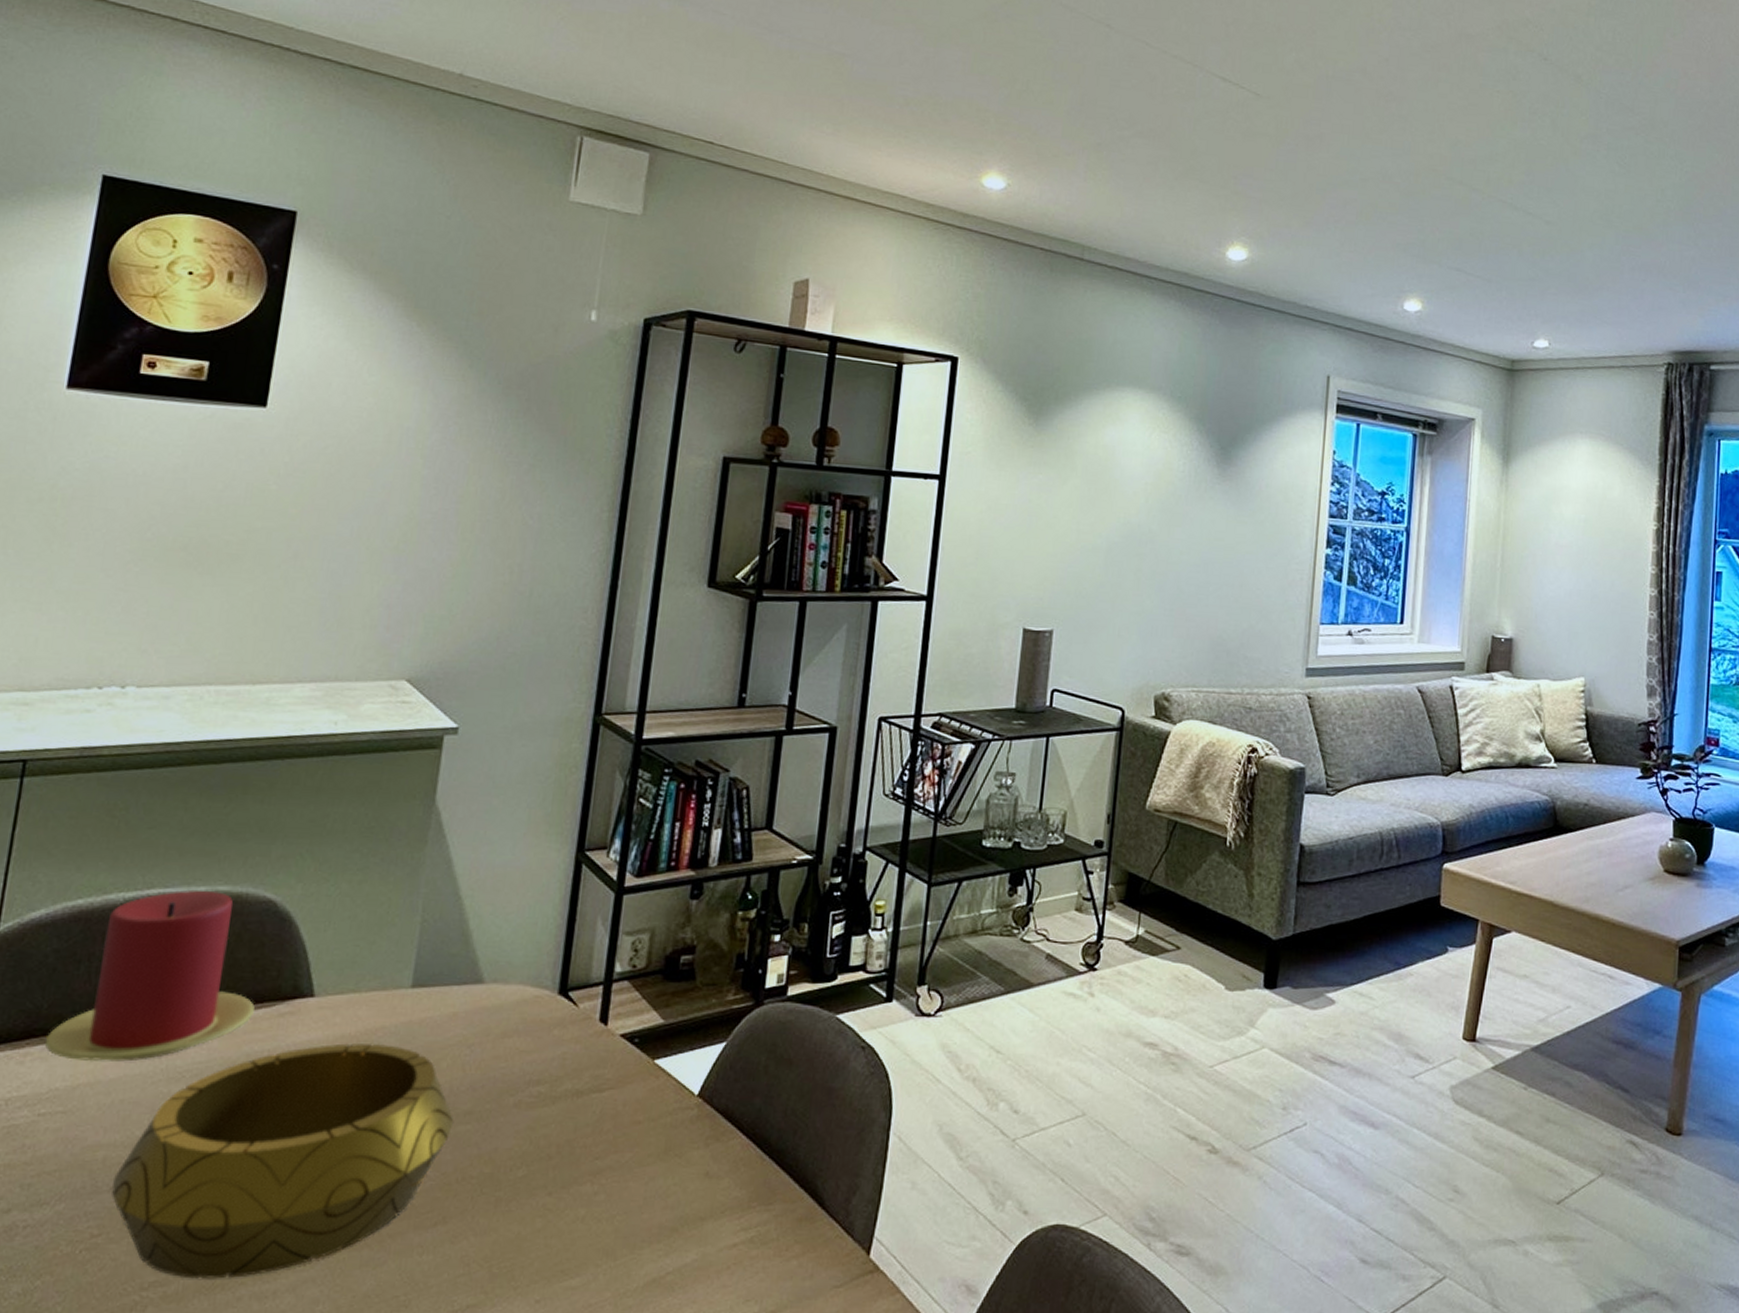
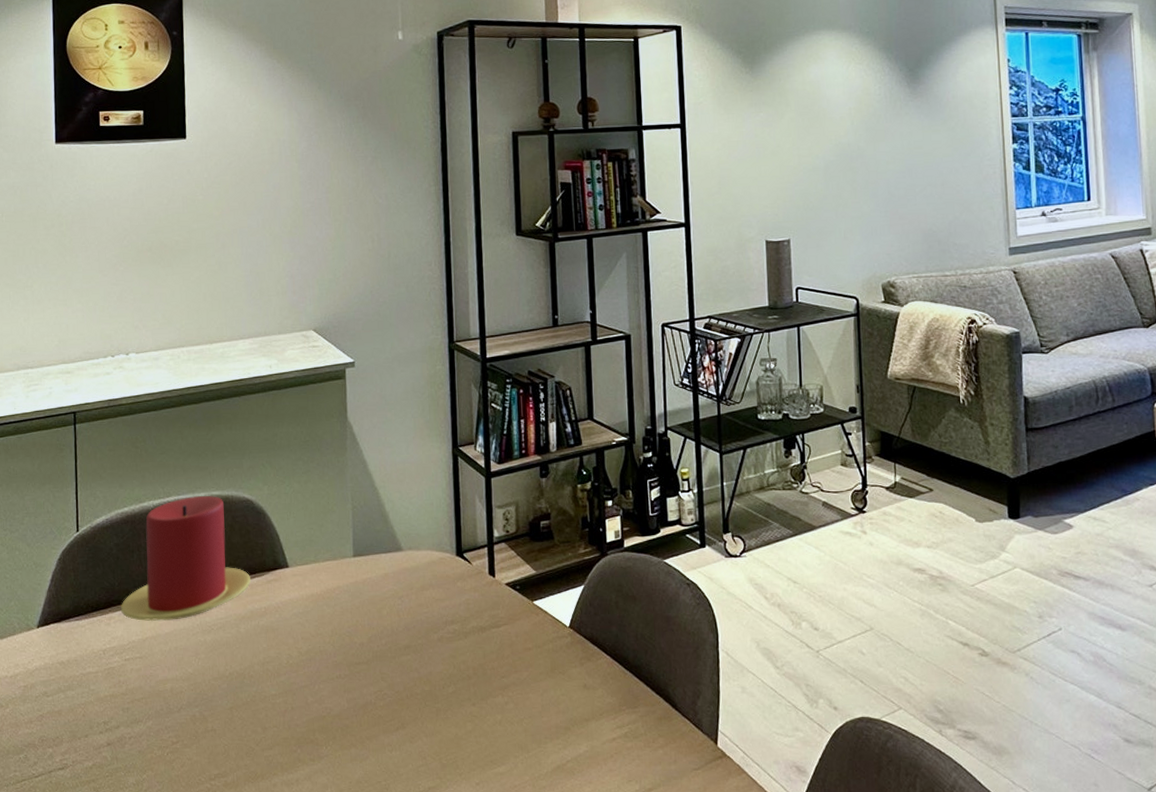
decorative bowl: present [111,1043,454,1279] -> none [180,598,399,772]

